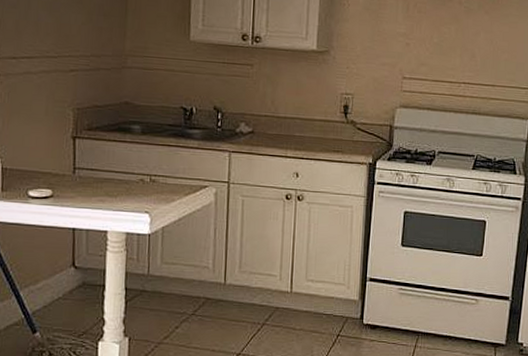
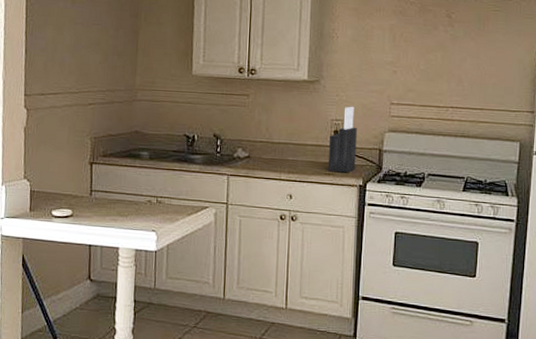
knife block: none [336,79,368,150] -> present [327,106,357,173]

